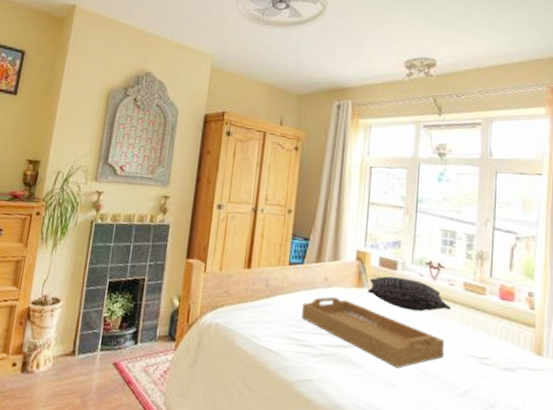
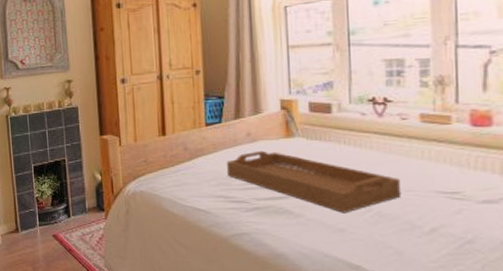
pillow: present [367,276,451,312] -> none [298,120,405,153]

